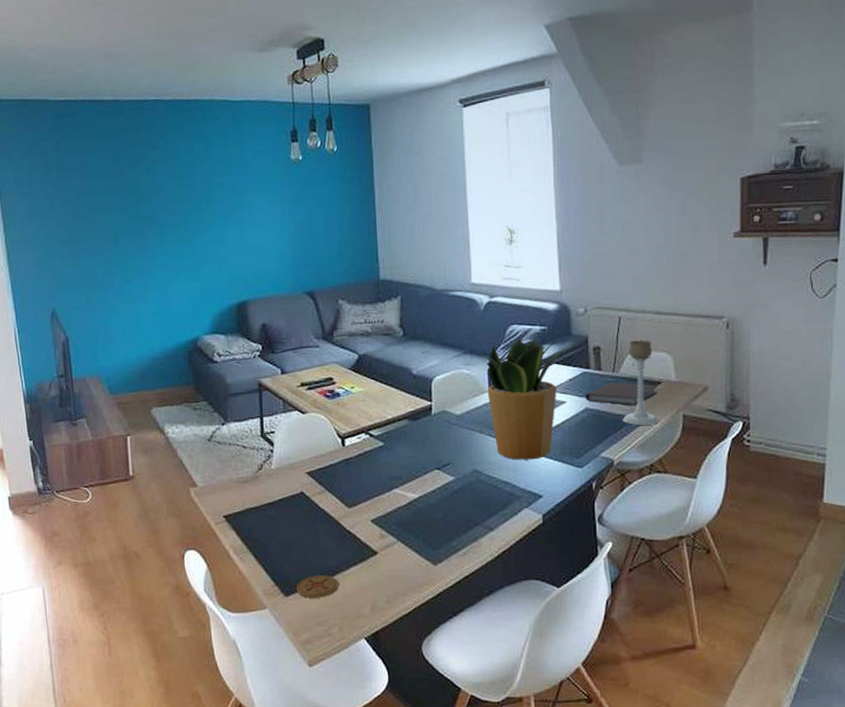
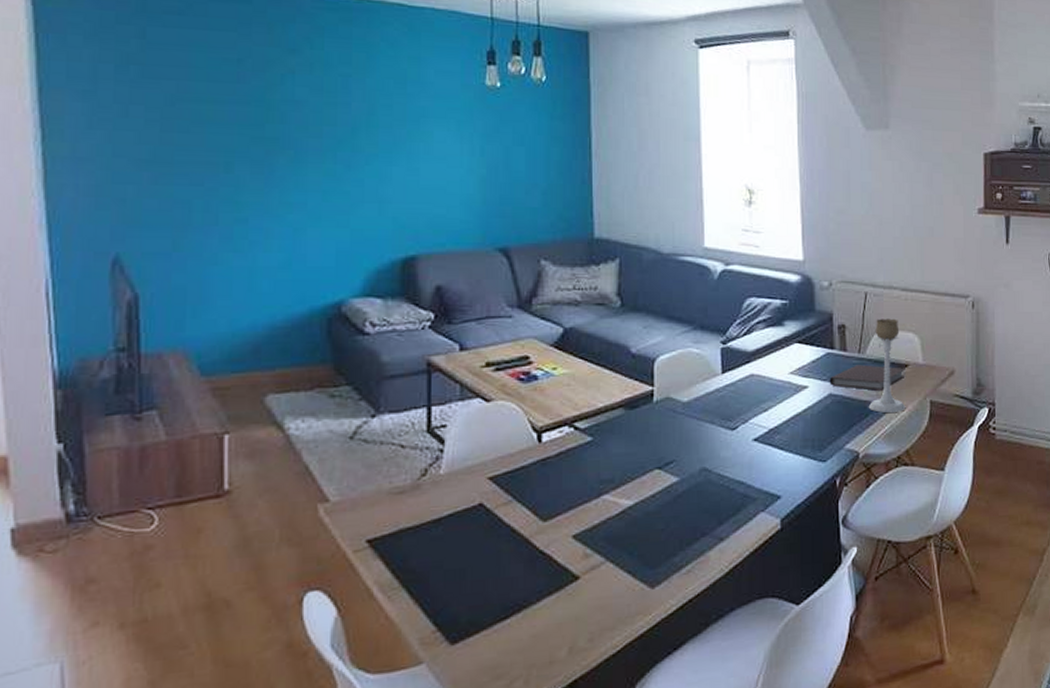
coaster: present [296,575,339,598] -> none [467,611,526,645]
potted plant: present [476,336,581,460] -> none [708,311,825,455]

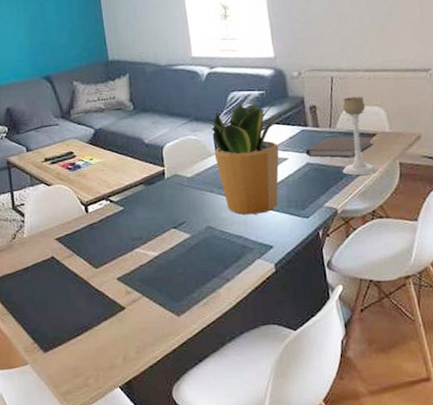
potted plant: none [708,311,825,455] -> present [201,99,298,215]

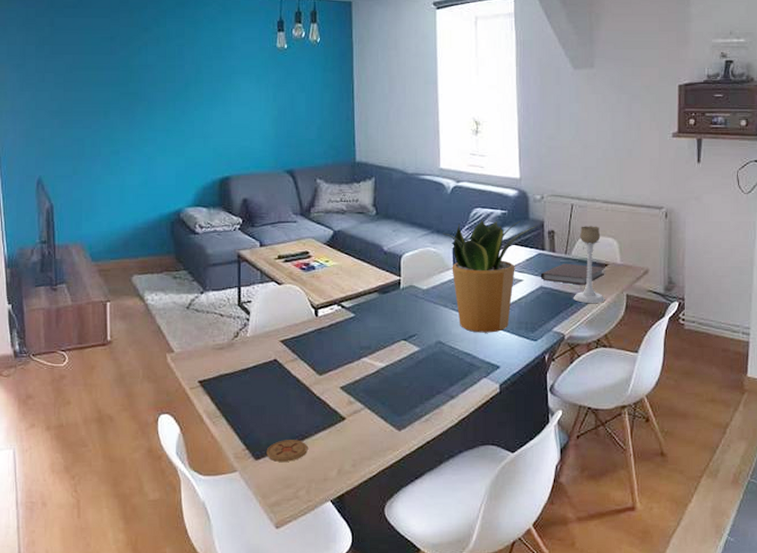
coaster: none [53,331,92,353] -> present [266,440,308,462]

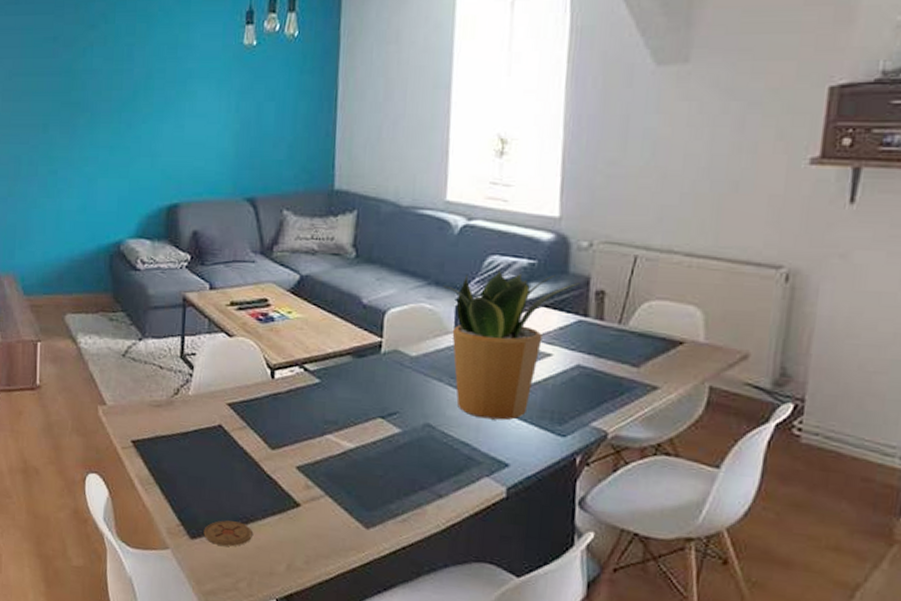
notebook: present [540,263,605,285] -> none [578,336,679,368]
candle holder: present [573,226,605,303] -> none [625,286,677,395]

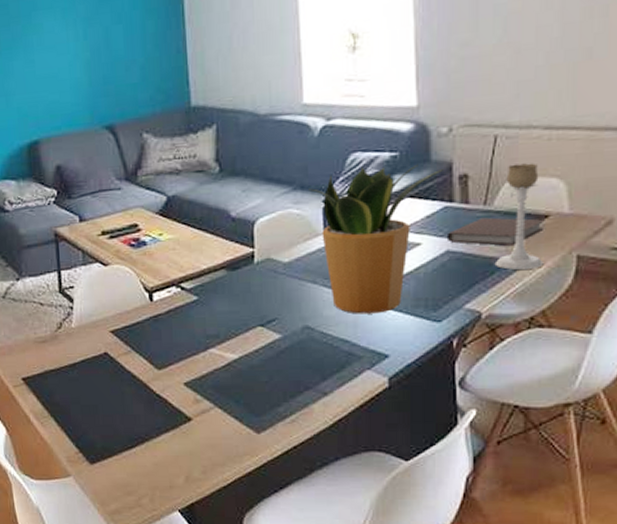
coaster: present [203,520,253,547] -> none [102,443,149,467]
notebook: none [578,336,679,368] -> present [446,217,545,246]
candle holder: none [625,286,677,395] -> present [494,163,544,270]

